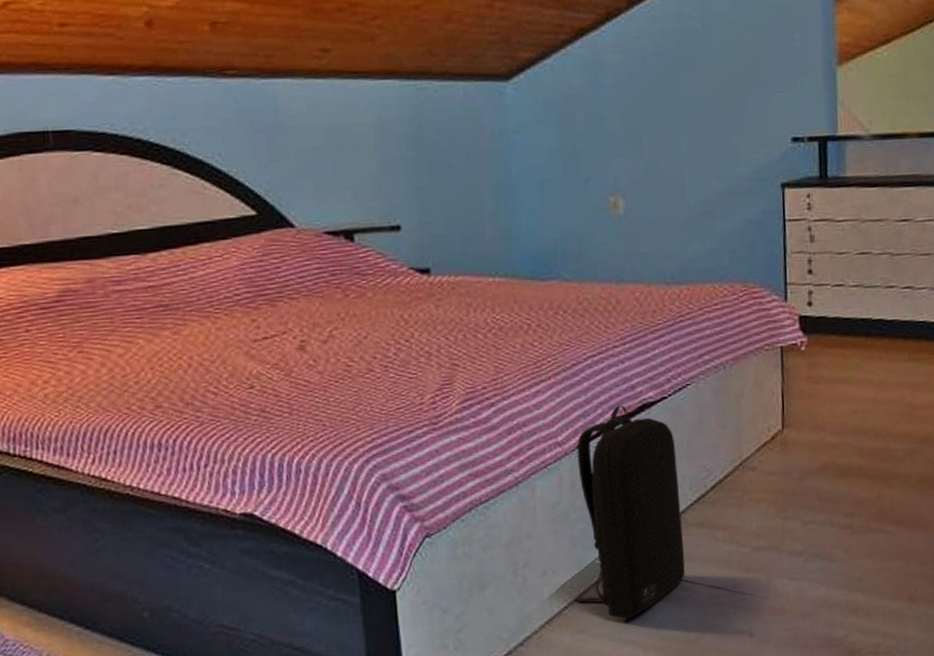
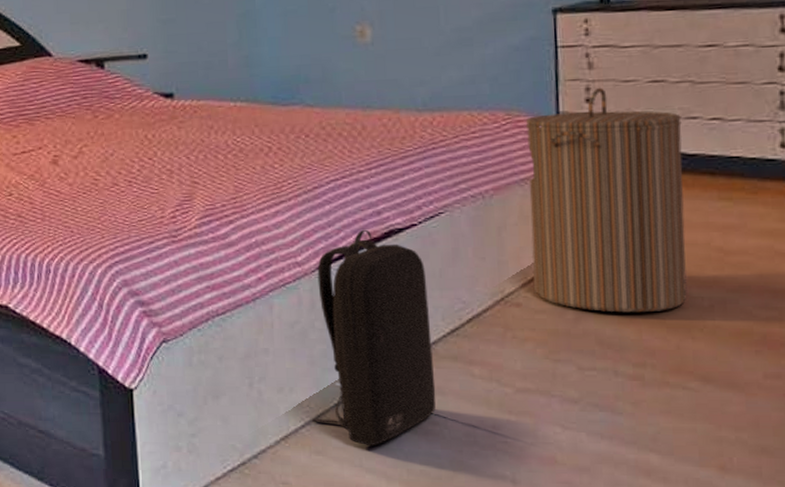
laundry hamper: none [760,259,886,469] -> present [526,87,688,313]

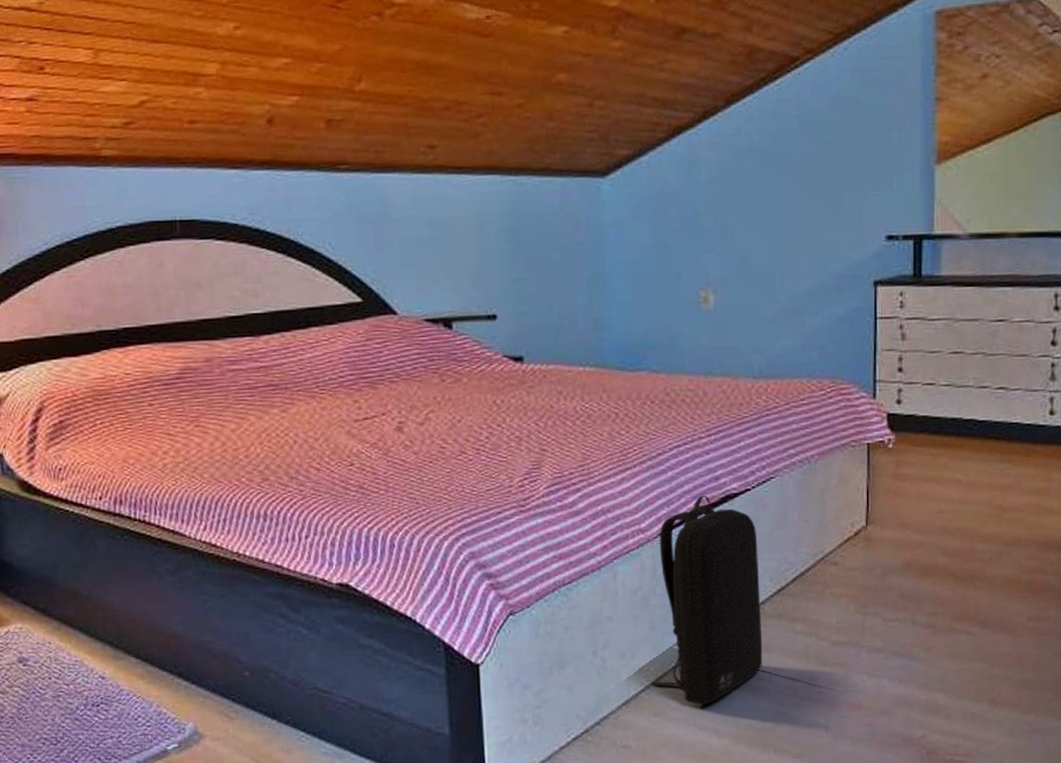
laundry hamper: present [526,87,688,313] -> none [848,357,975,567]

